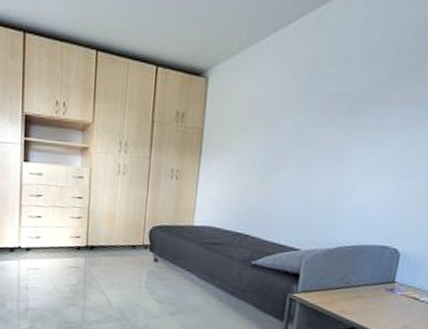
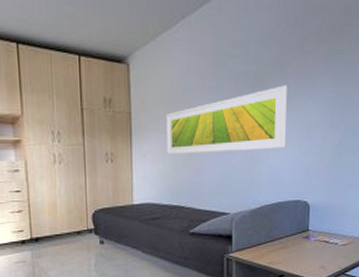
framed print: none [237,112,391,185] -> present [166,85,287,155]

